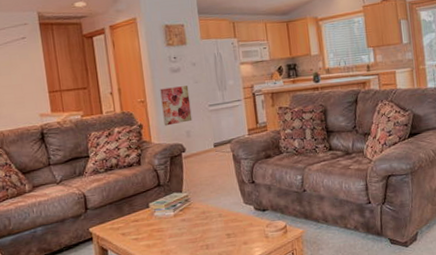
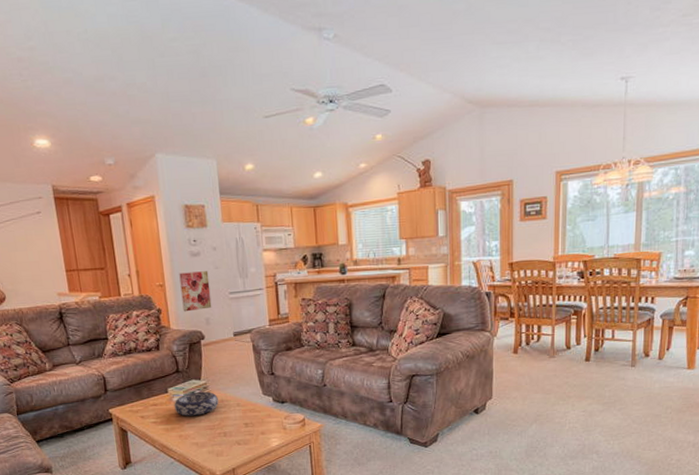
decorative bowl: none [155,203,200,231] -> present [174,391,219,416]

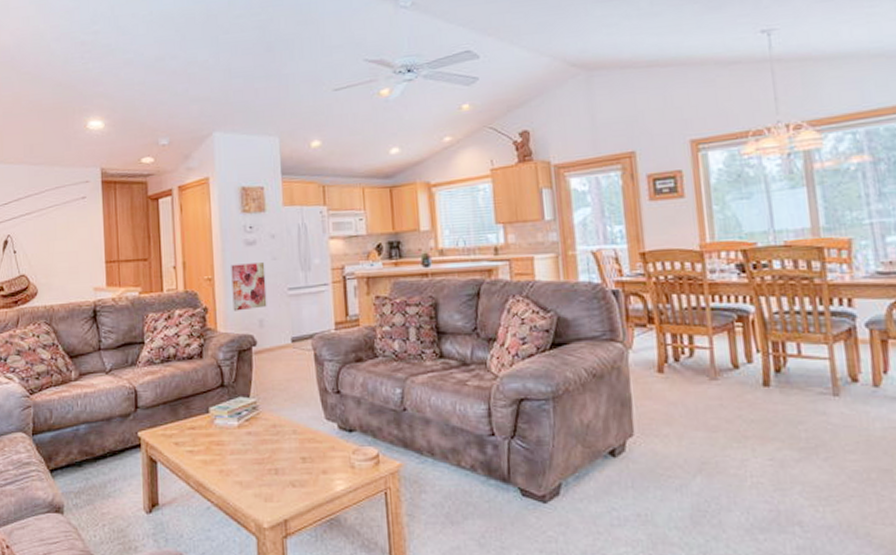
decorative bowl: present [174,391,219,416] -> none [215,412,270,445]

